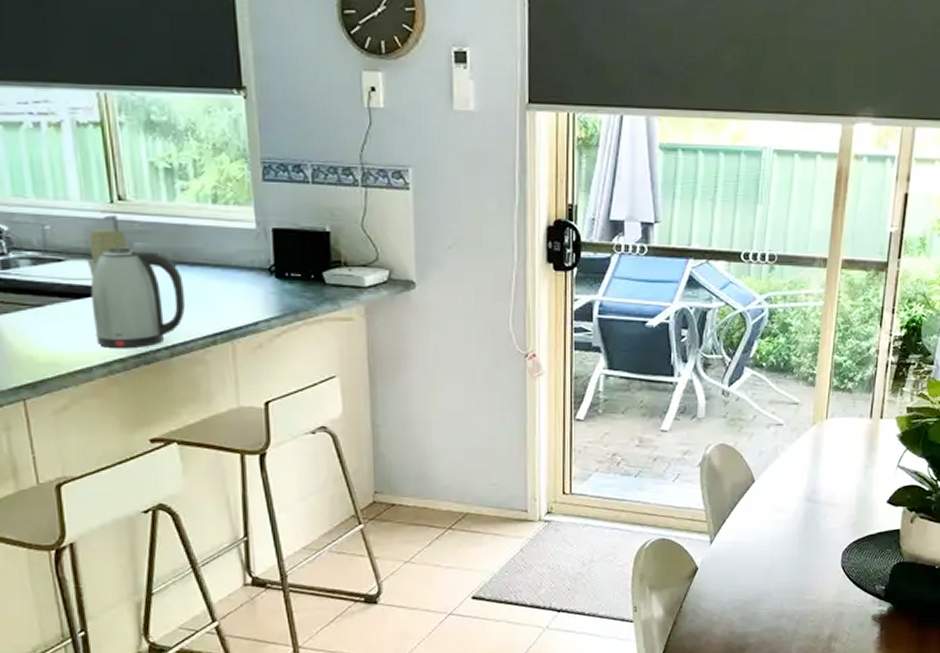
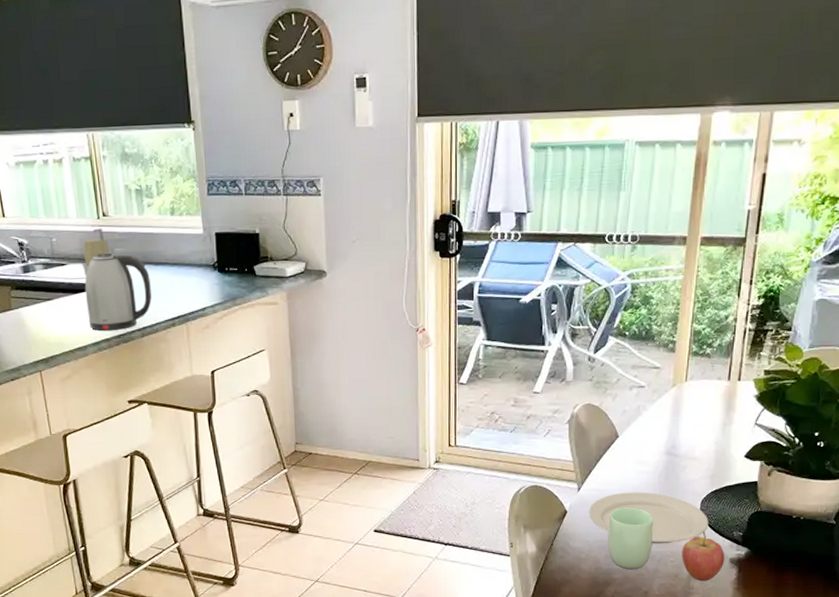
plate: none [722,543,850,602] -> present [589,492,709,544]
cup: none [743,561,793,633] -> present [608,507,654,570]
fruit: none [822,585,867,641] -> present [682,531,725,581]

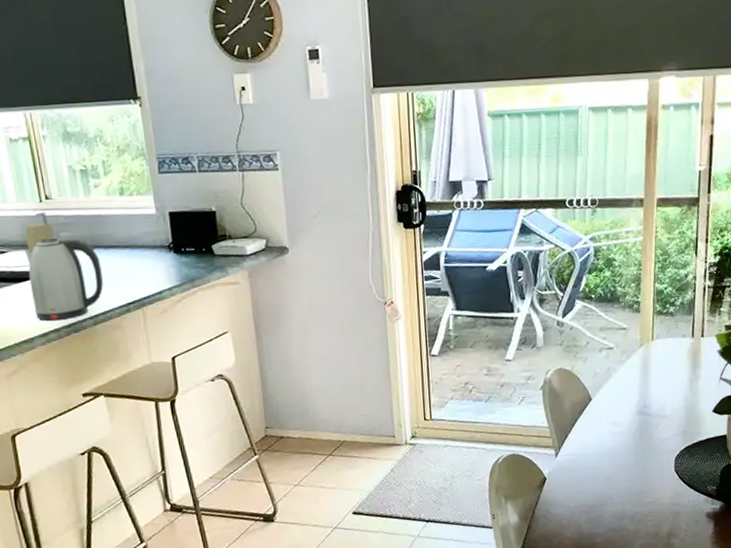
plate: present [589,492,709,544] -> none [568,453,684,505]
cup: present [608,507,654,570] -> none [587,469,632,532]
fruit: present [682,531,725,581] -> none [660,487,702,538]

